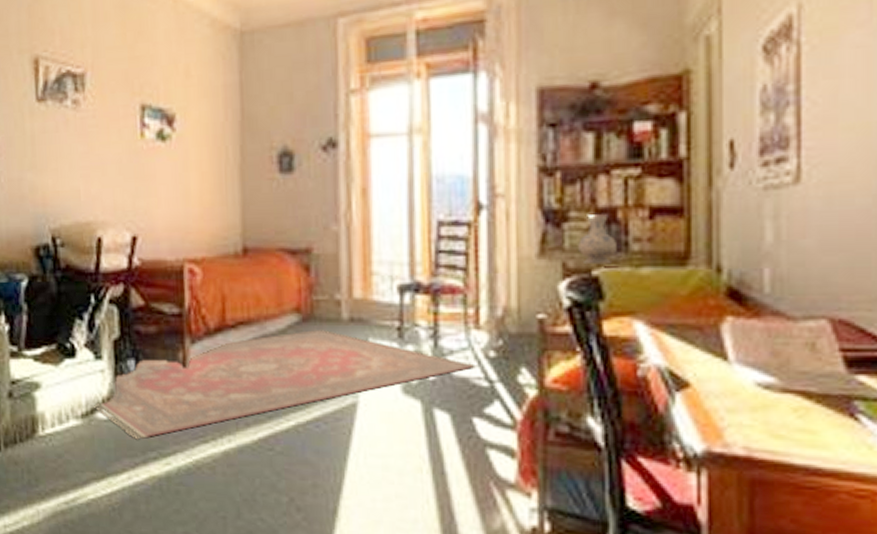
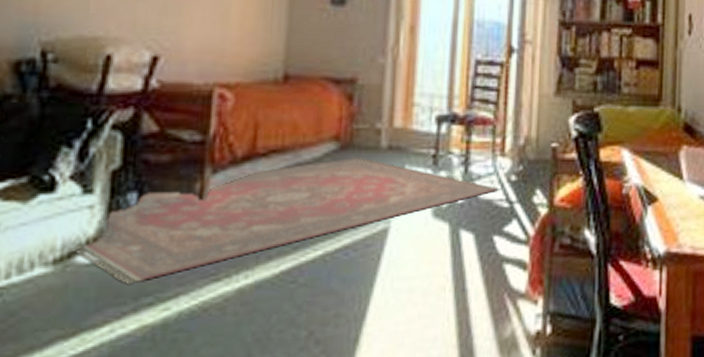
vase: present [578,213,617,265] -> none [585,62,613,103]

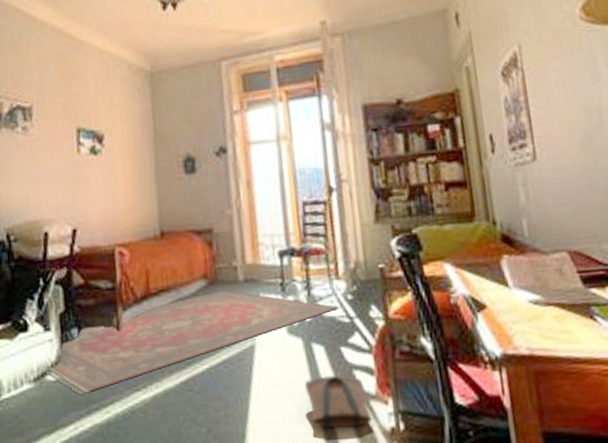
shopping bag: none [443,269,517,333] -> present [304,375,373,429]

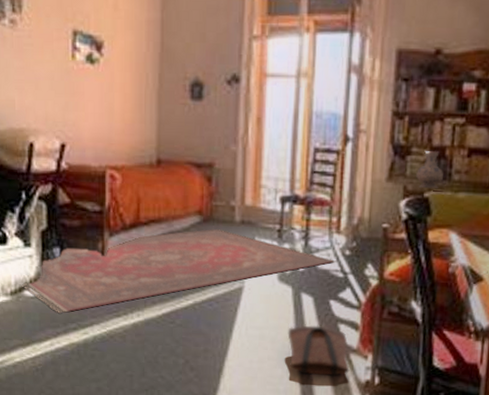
vase: none [401,188,427,226] -> present [416,150,443,189]

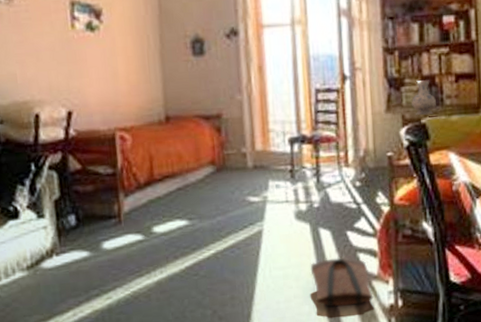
area rug: present [21,229,336,314] -> none [37,177,348,282]

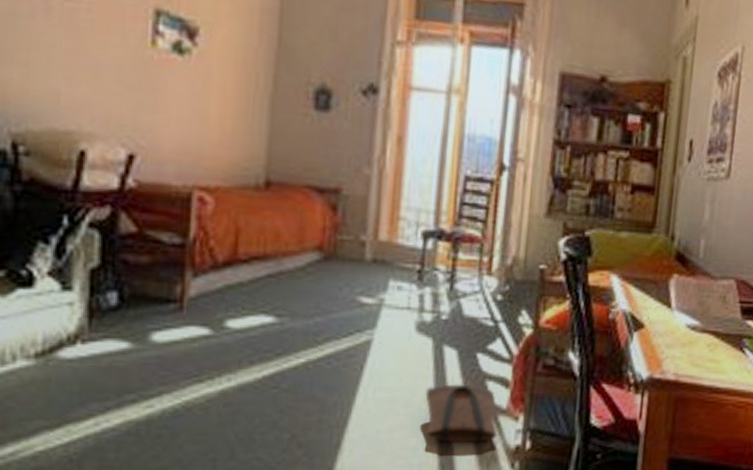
vase: present [412,79,436,115] -> none [577,185,606,227]

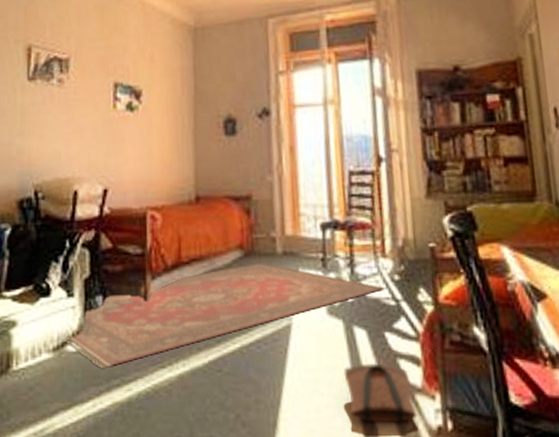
area rug: none [53,269,486,381] -> present [63,263,386,369]

